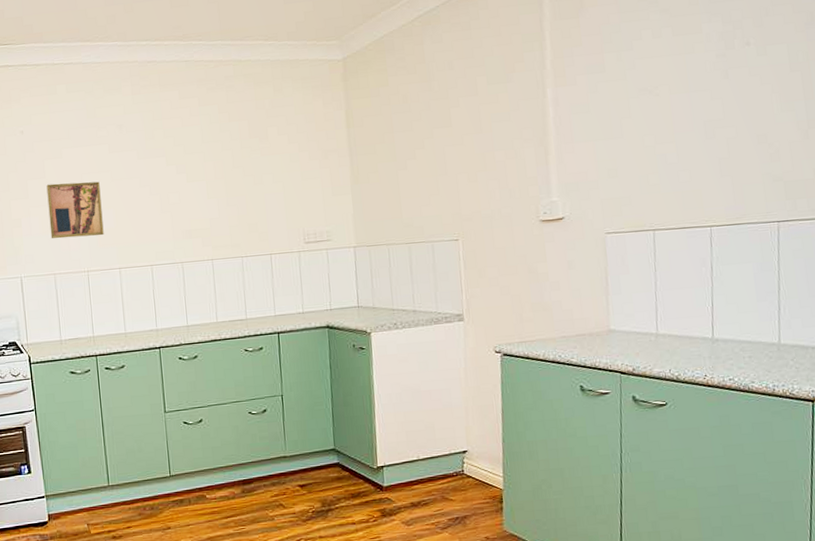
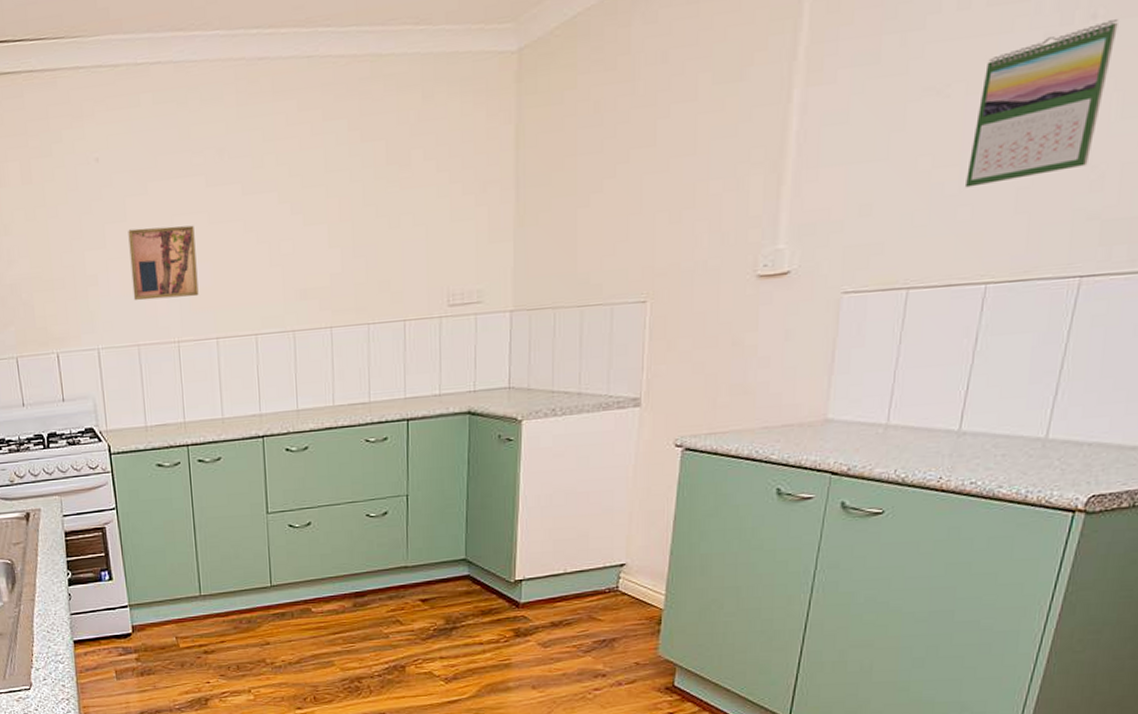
calendar: none [680,46,766,158] -> present [966,19,1118,188]

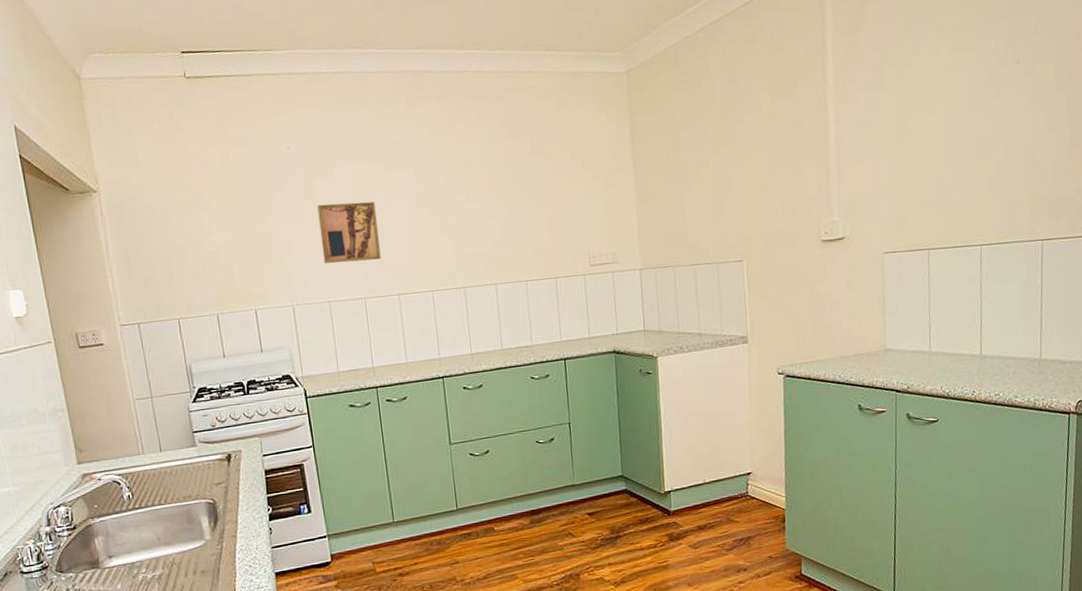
calendar: present [966,19,1118,188] -> none [954,65,1034,177]

